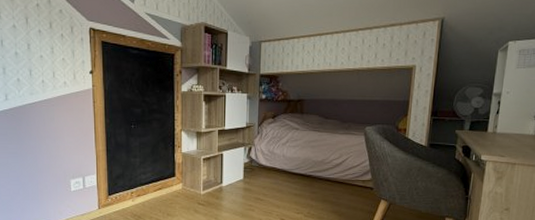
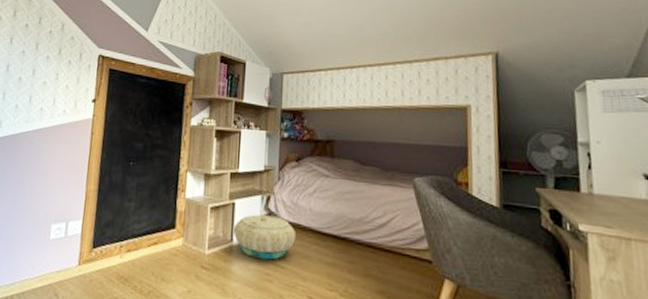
basket: none [222,162,273,195] -> present [233,214,297,260]

